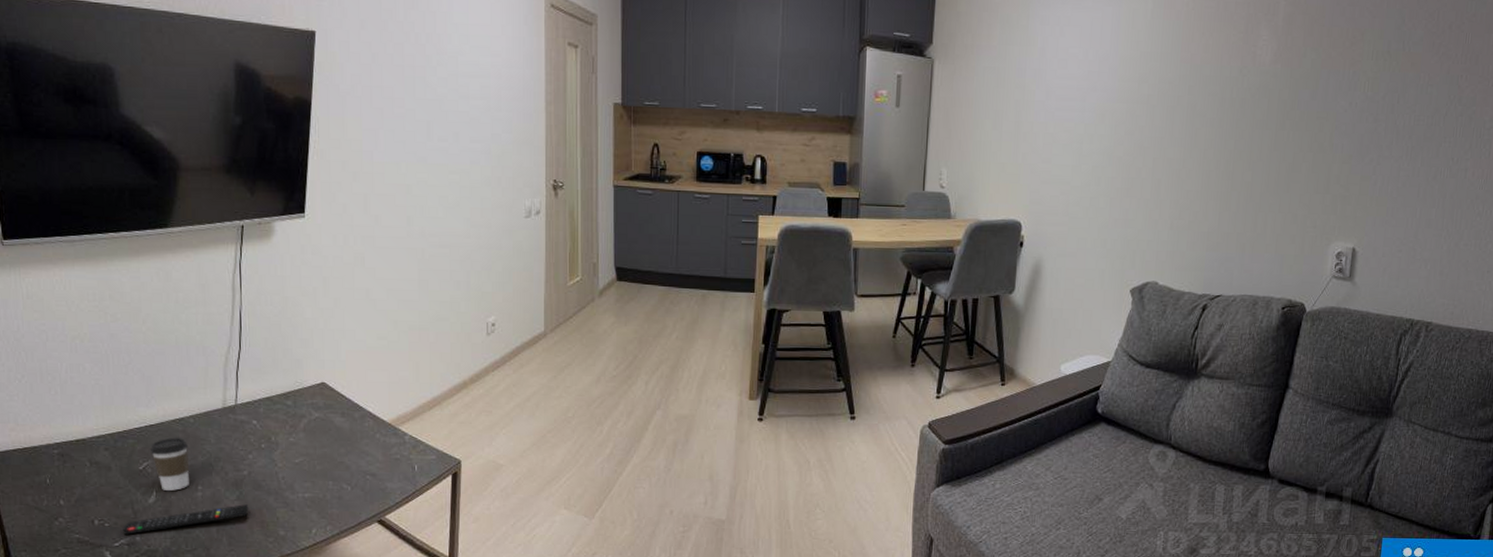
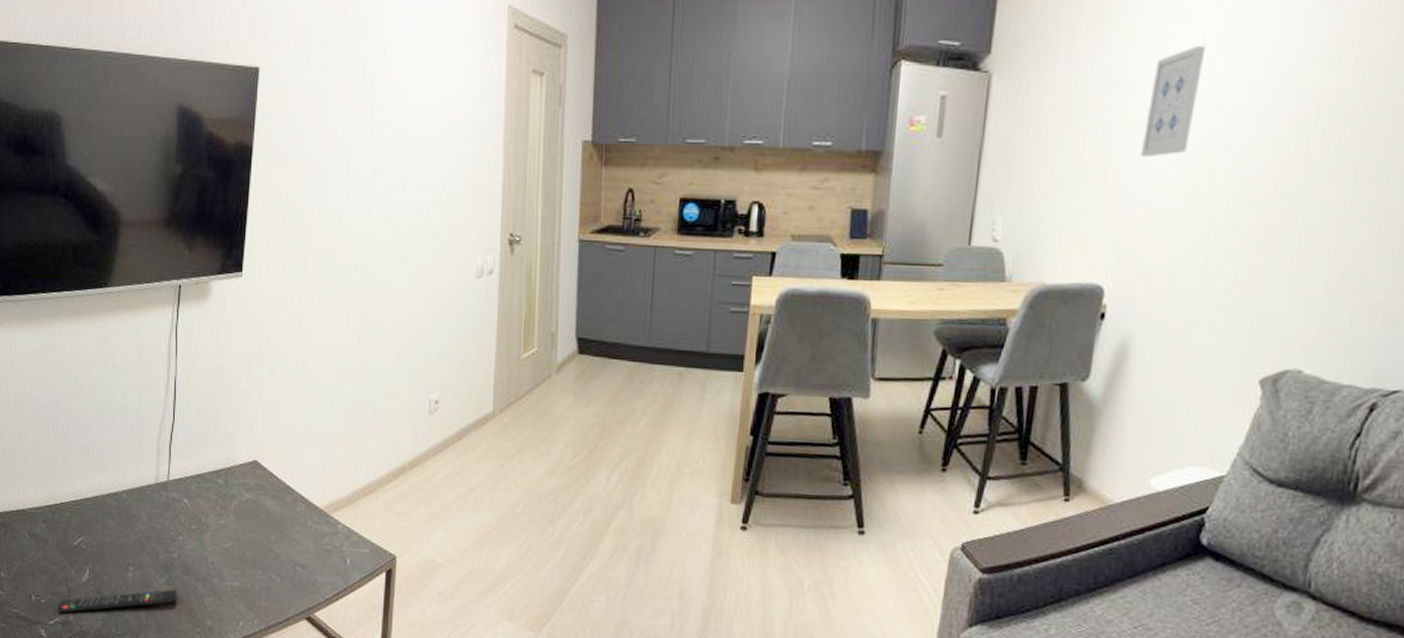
coffee cup: present [149,437,190,491] -> none [84,513,122,570]
wall art: none [1042,44,1083,126] -> present [1141,46,1207,158]

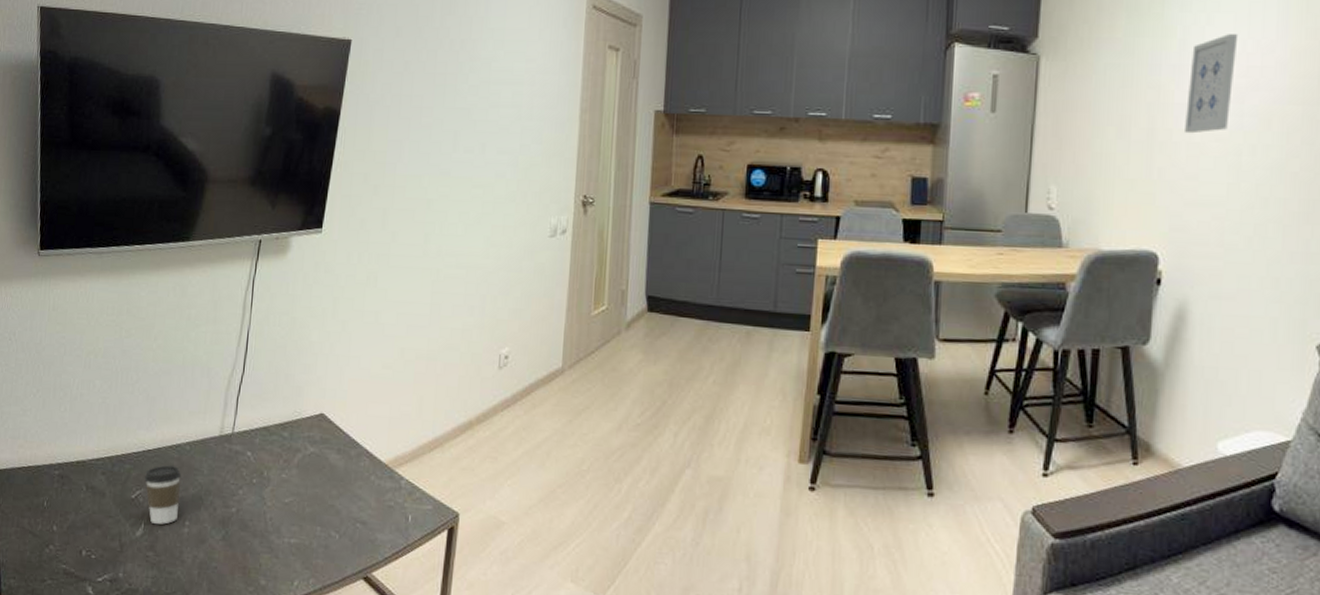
remote control: present [57,589,178,613] -> none [107,545,233,570]
coffee cup: none [84,513,122,570] -> present [144,465,181,525]

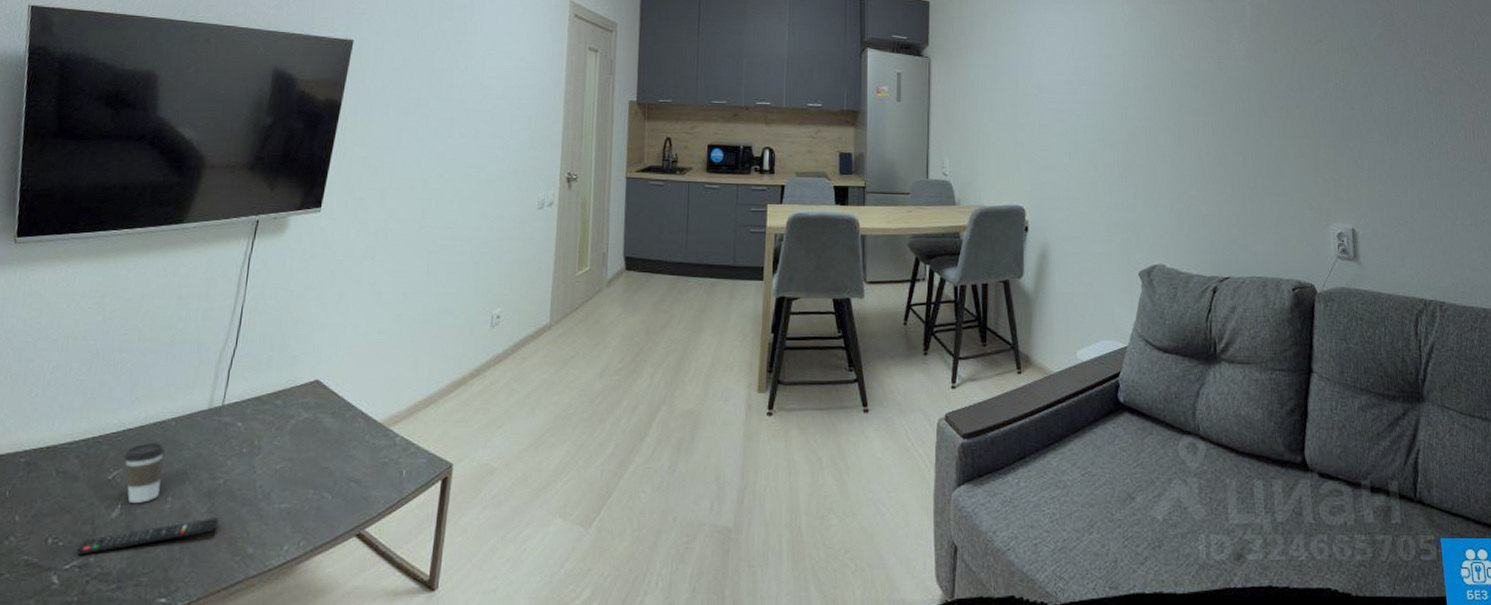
remote control: none [107,545,233,570] -> present [77,518,219,555]
wall art: present [1185,34,1239,134] -> none [1036,44,1069,117]

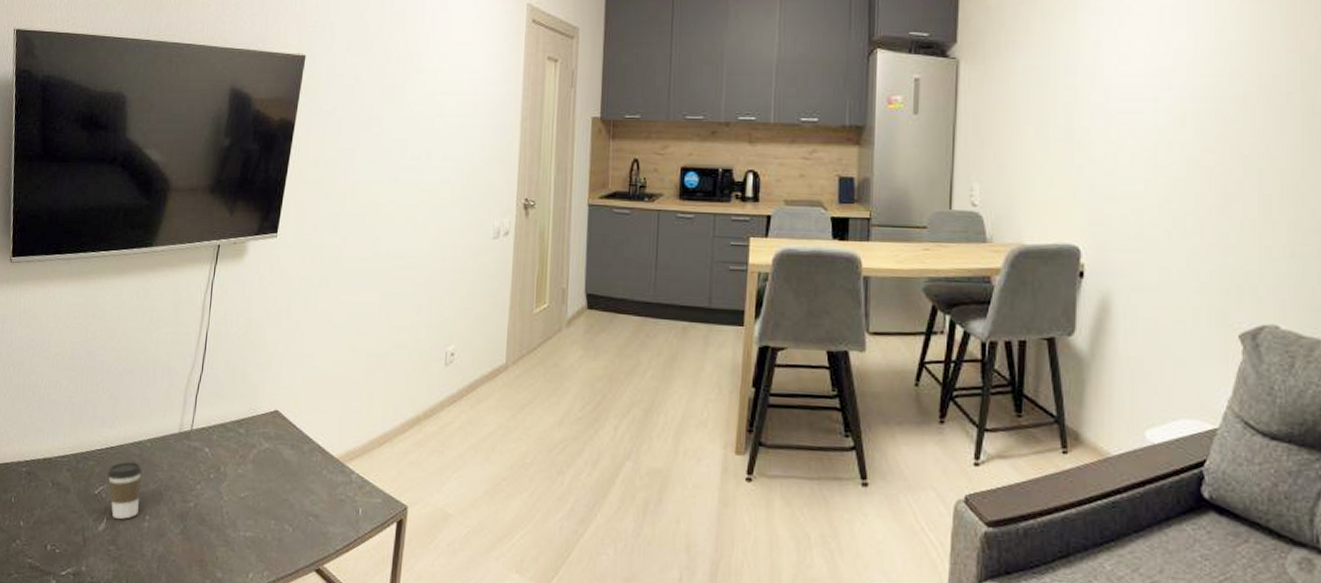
remote control: present [77,518,219,555] -> none [71,539,191,564]

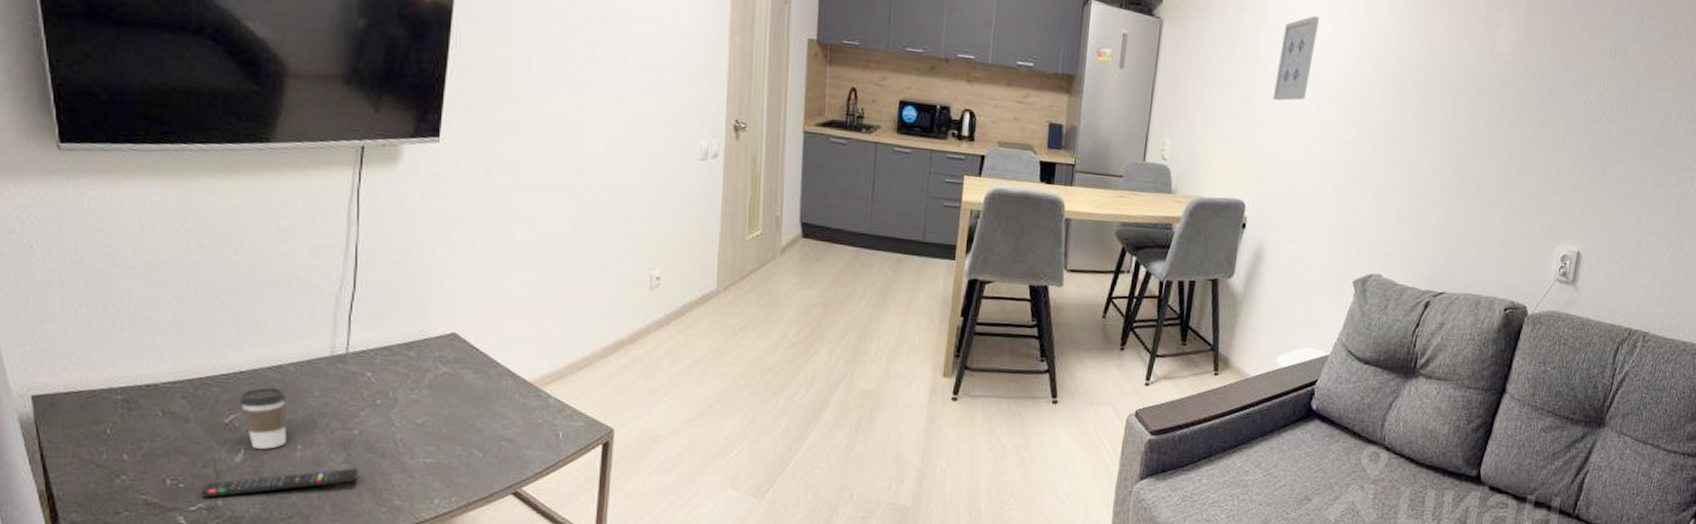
remote control: none [71,539,191,564] -> present [201,468,358,498]
wall art: none [1102,36,1150,132] -> present [1273,16,1320,101]

